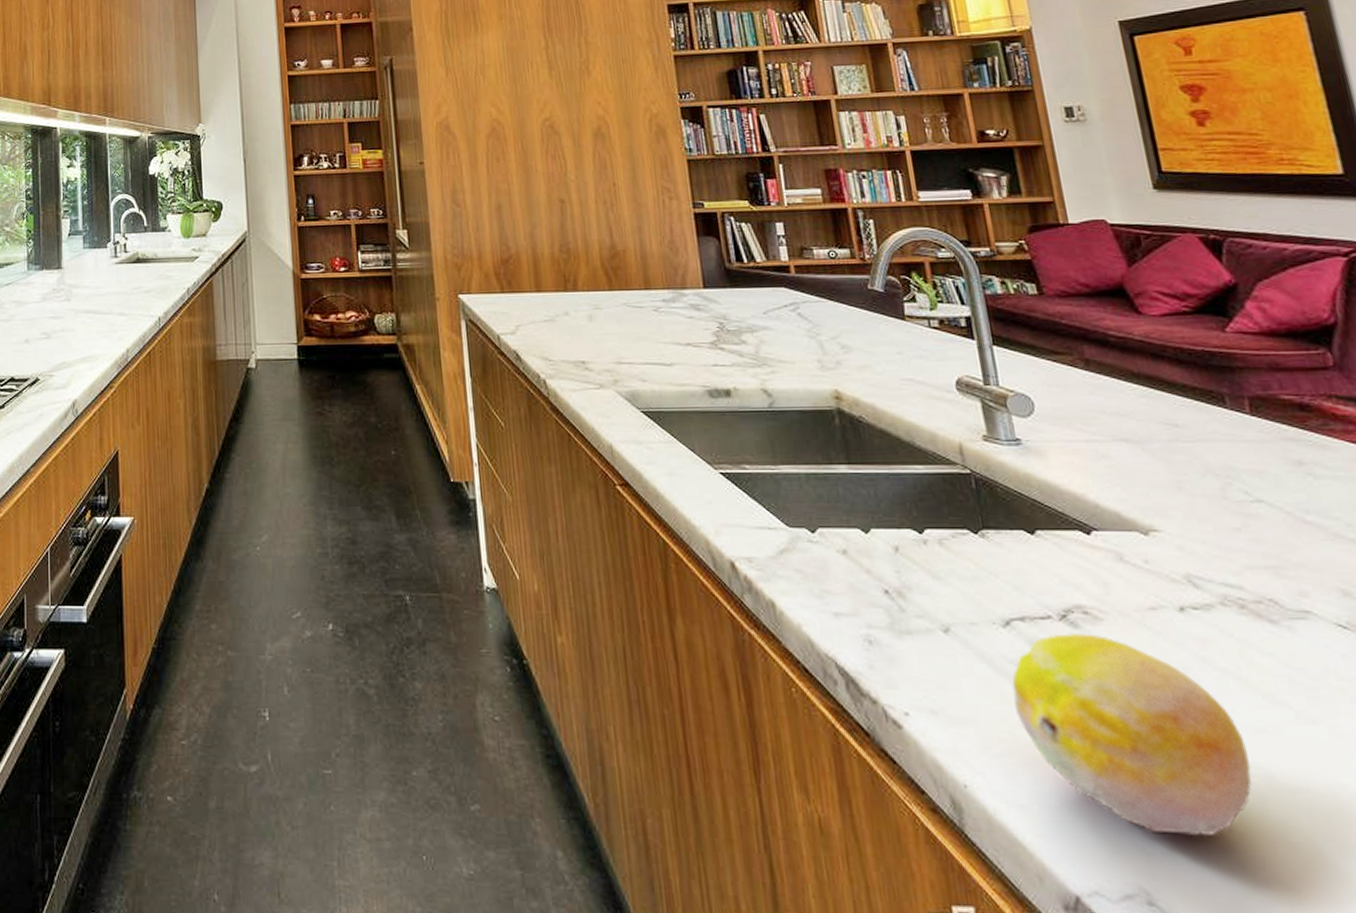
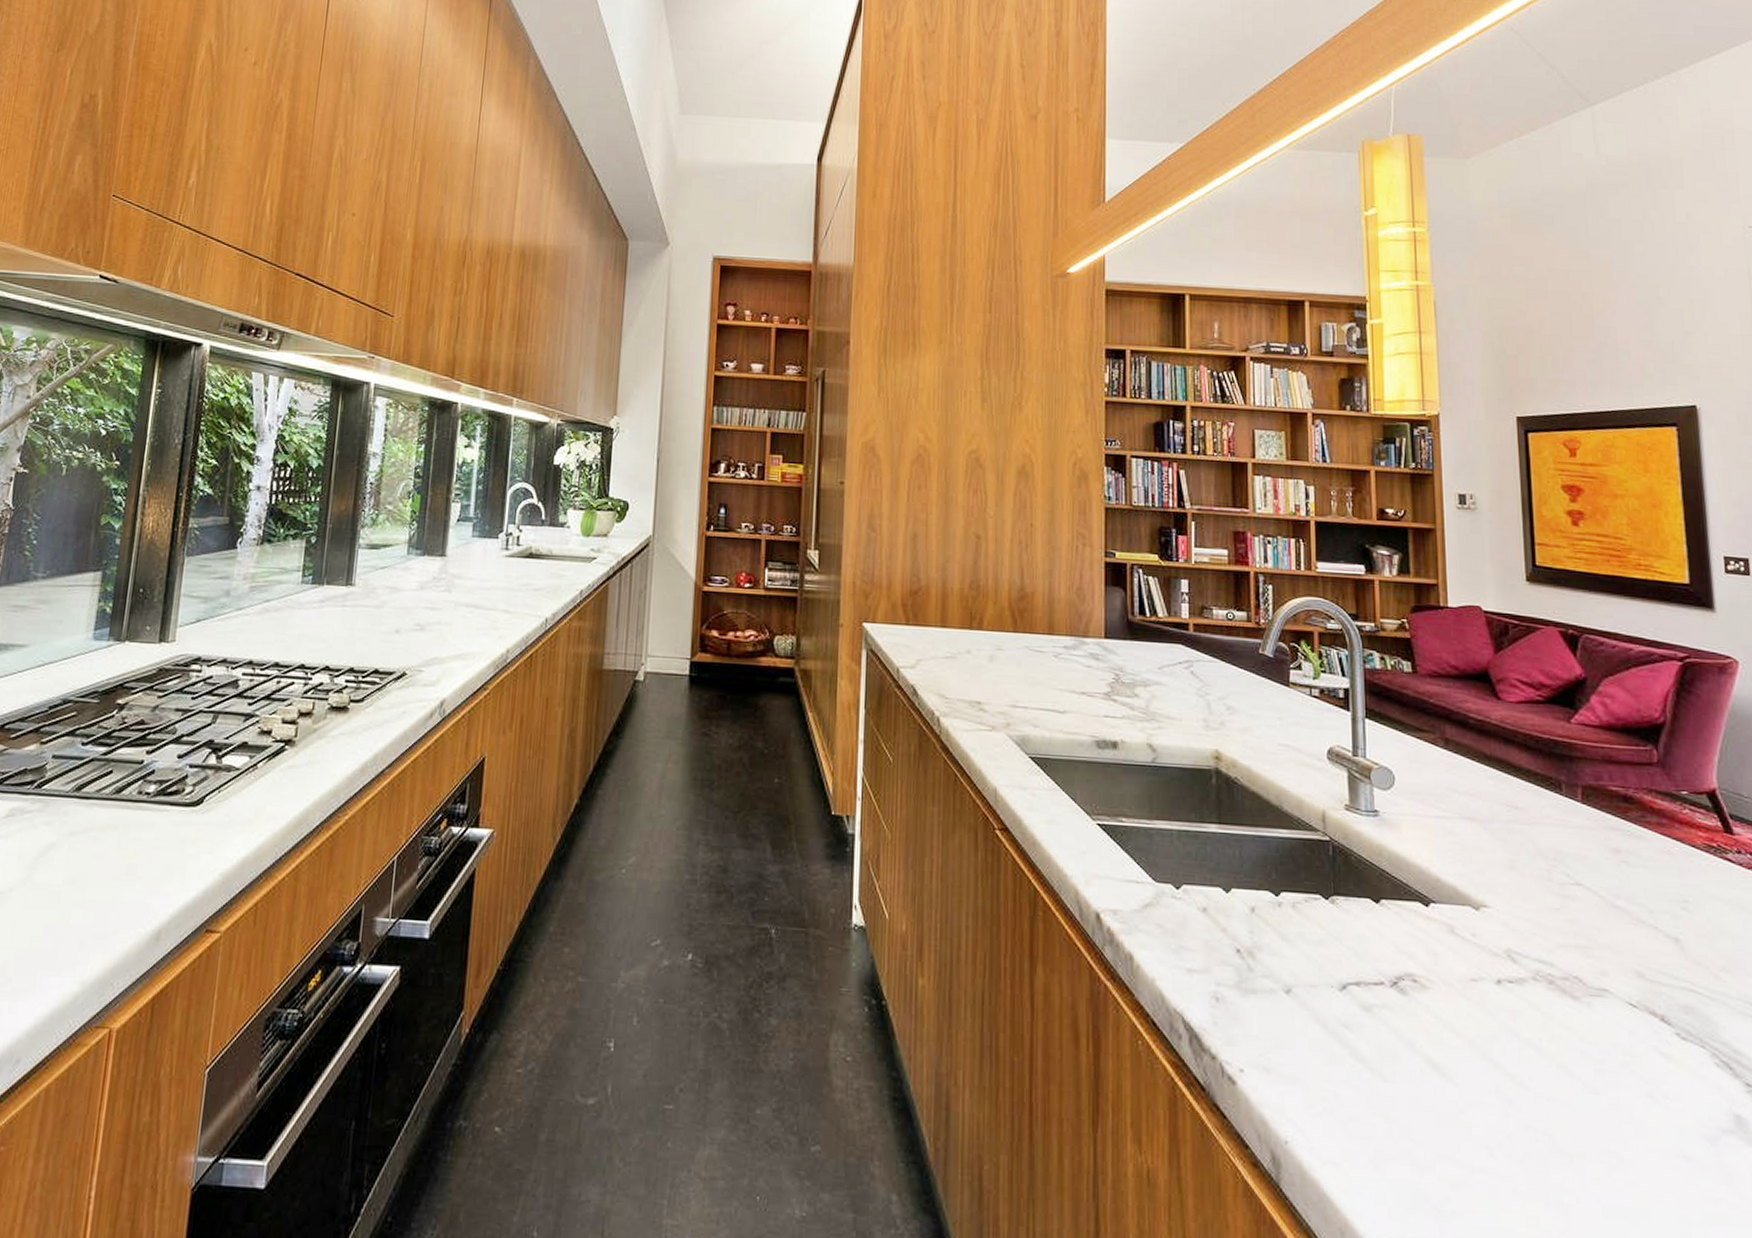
fruit: present [1012,633,1252,837] -> none [1340,1000,1538,1197]

